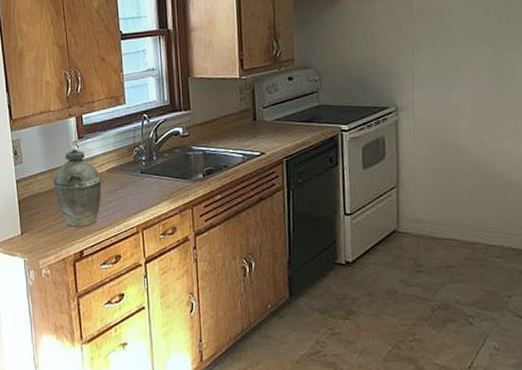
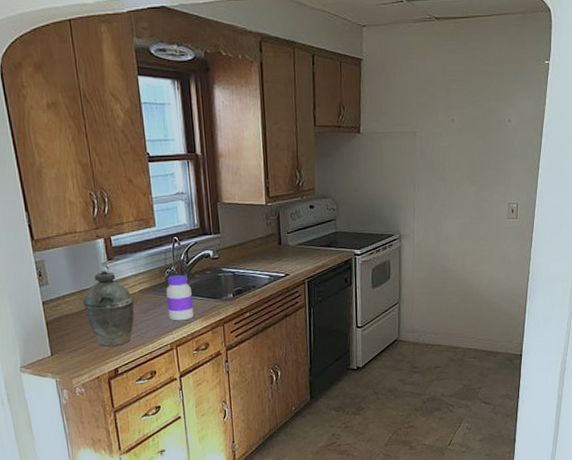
jar: none [134,153,162,203] -> present [166,274,195,321]

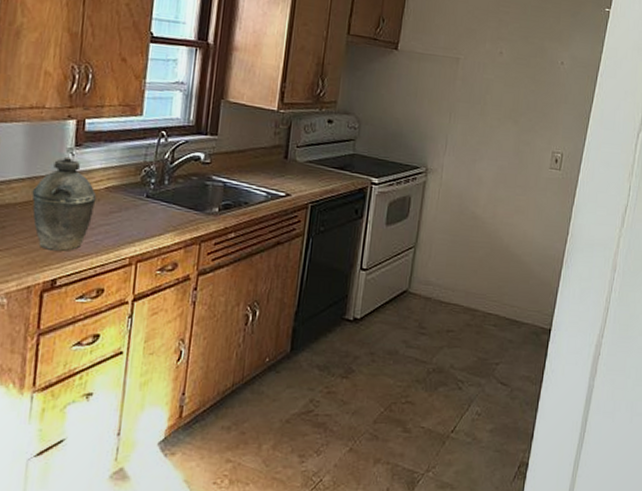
jar: present [166,274,195,321] -> none [134,175,170,232]

